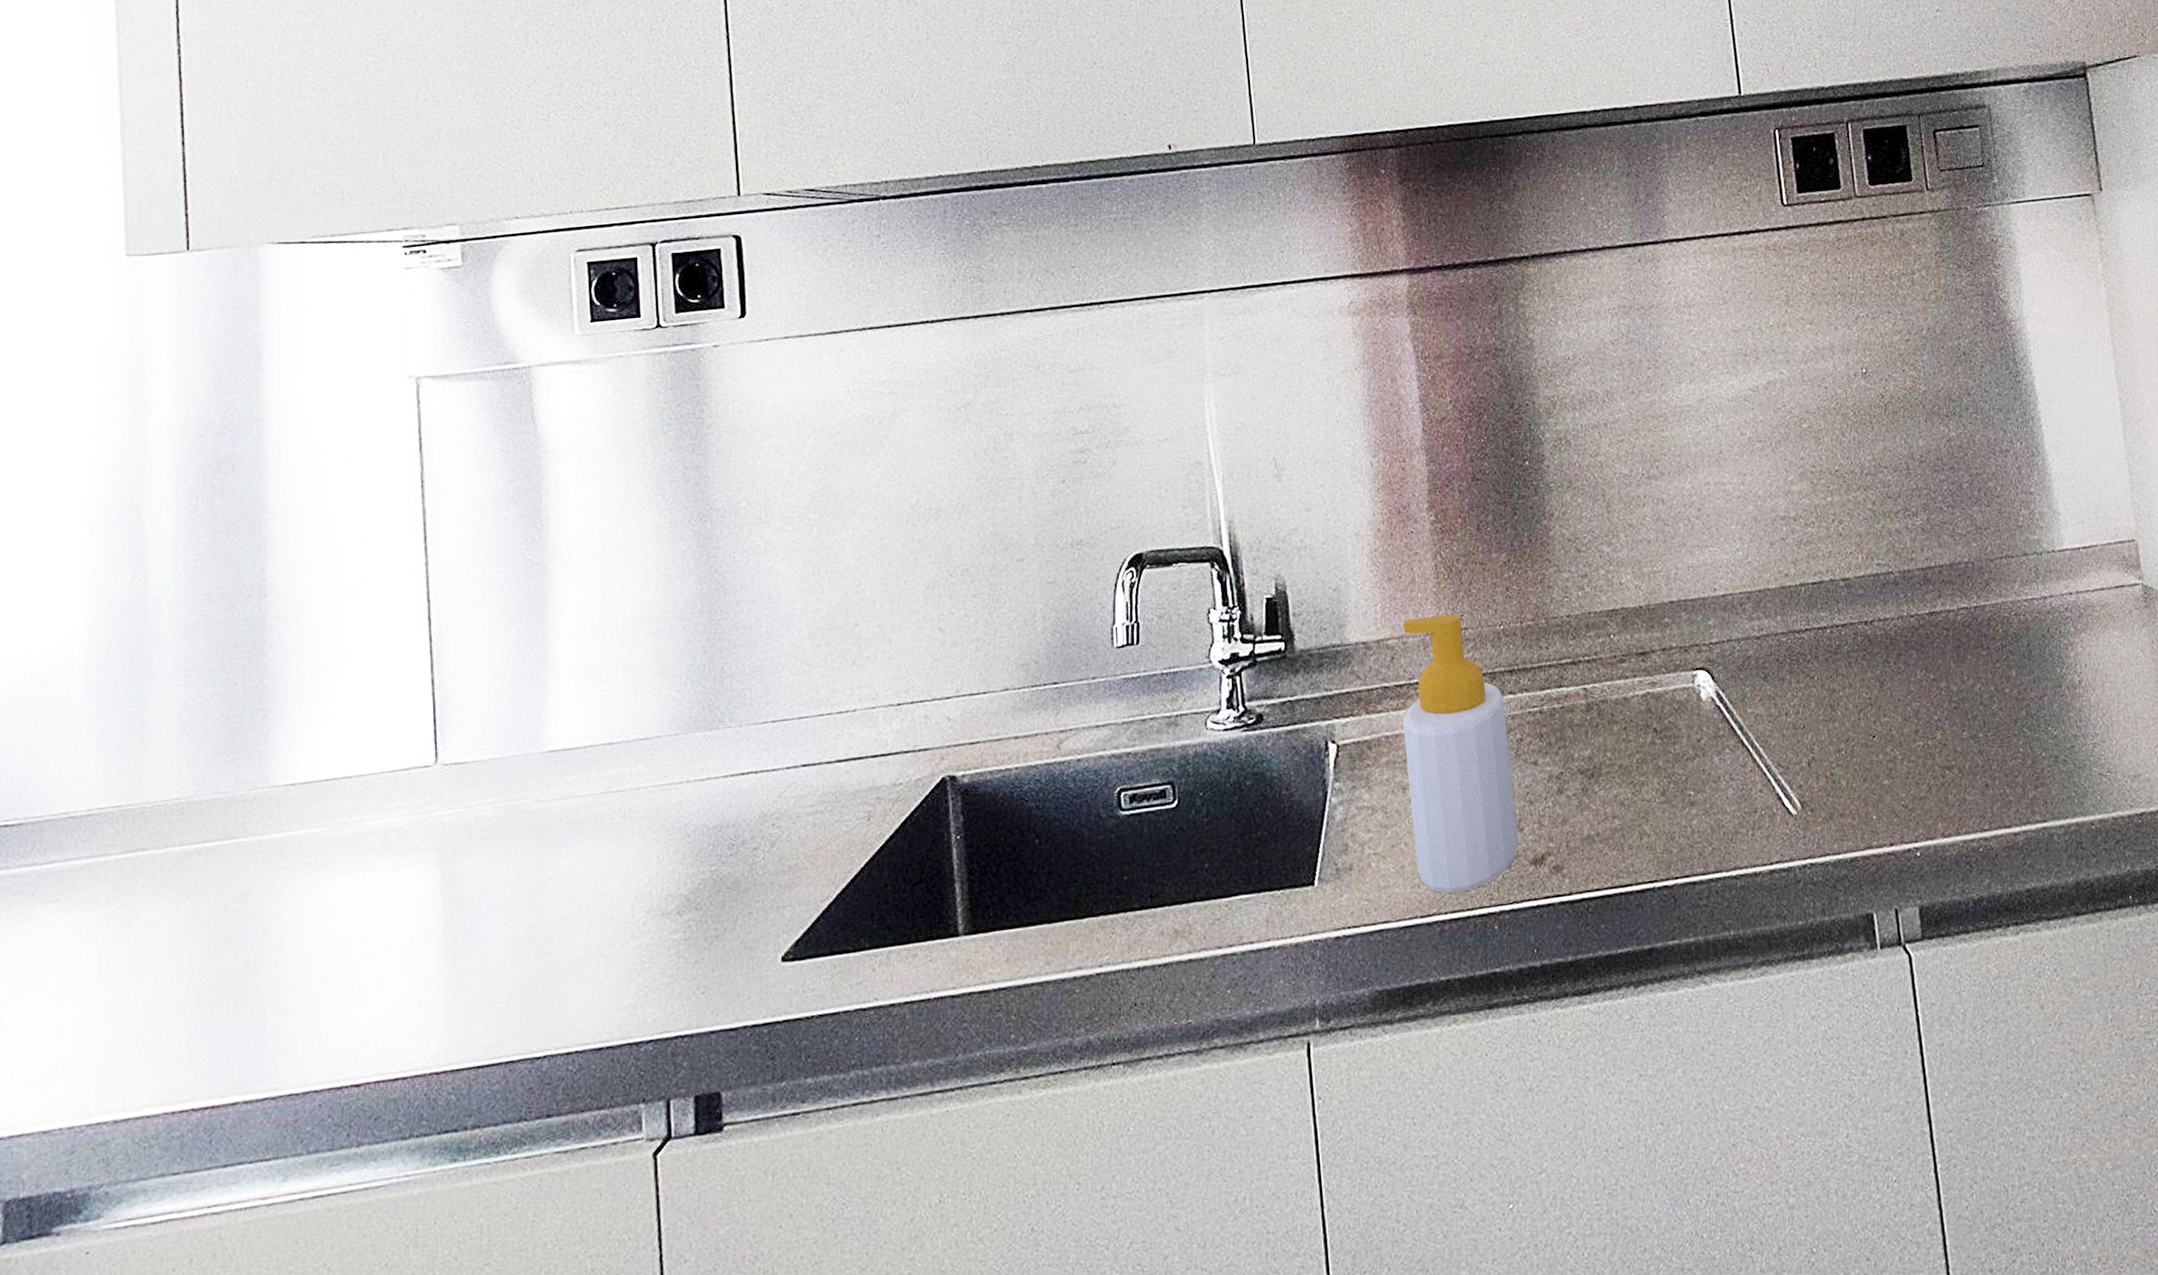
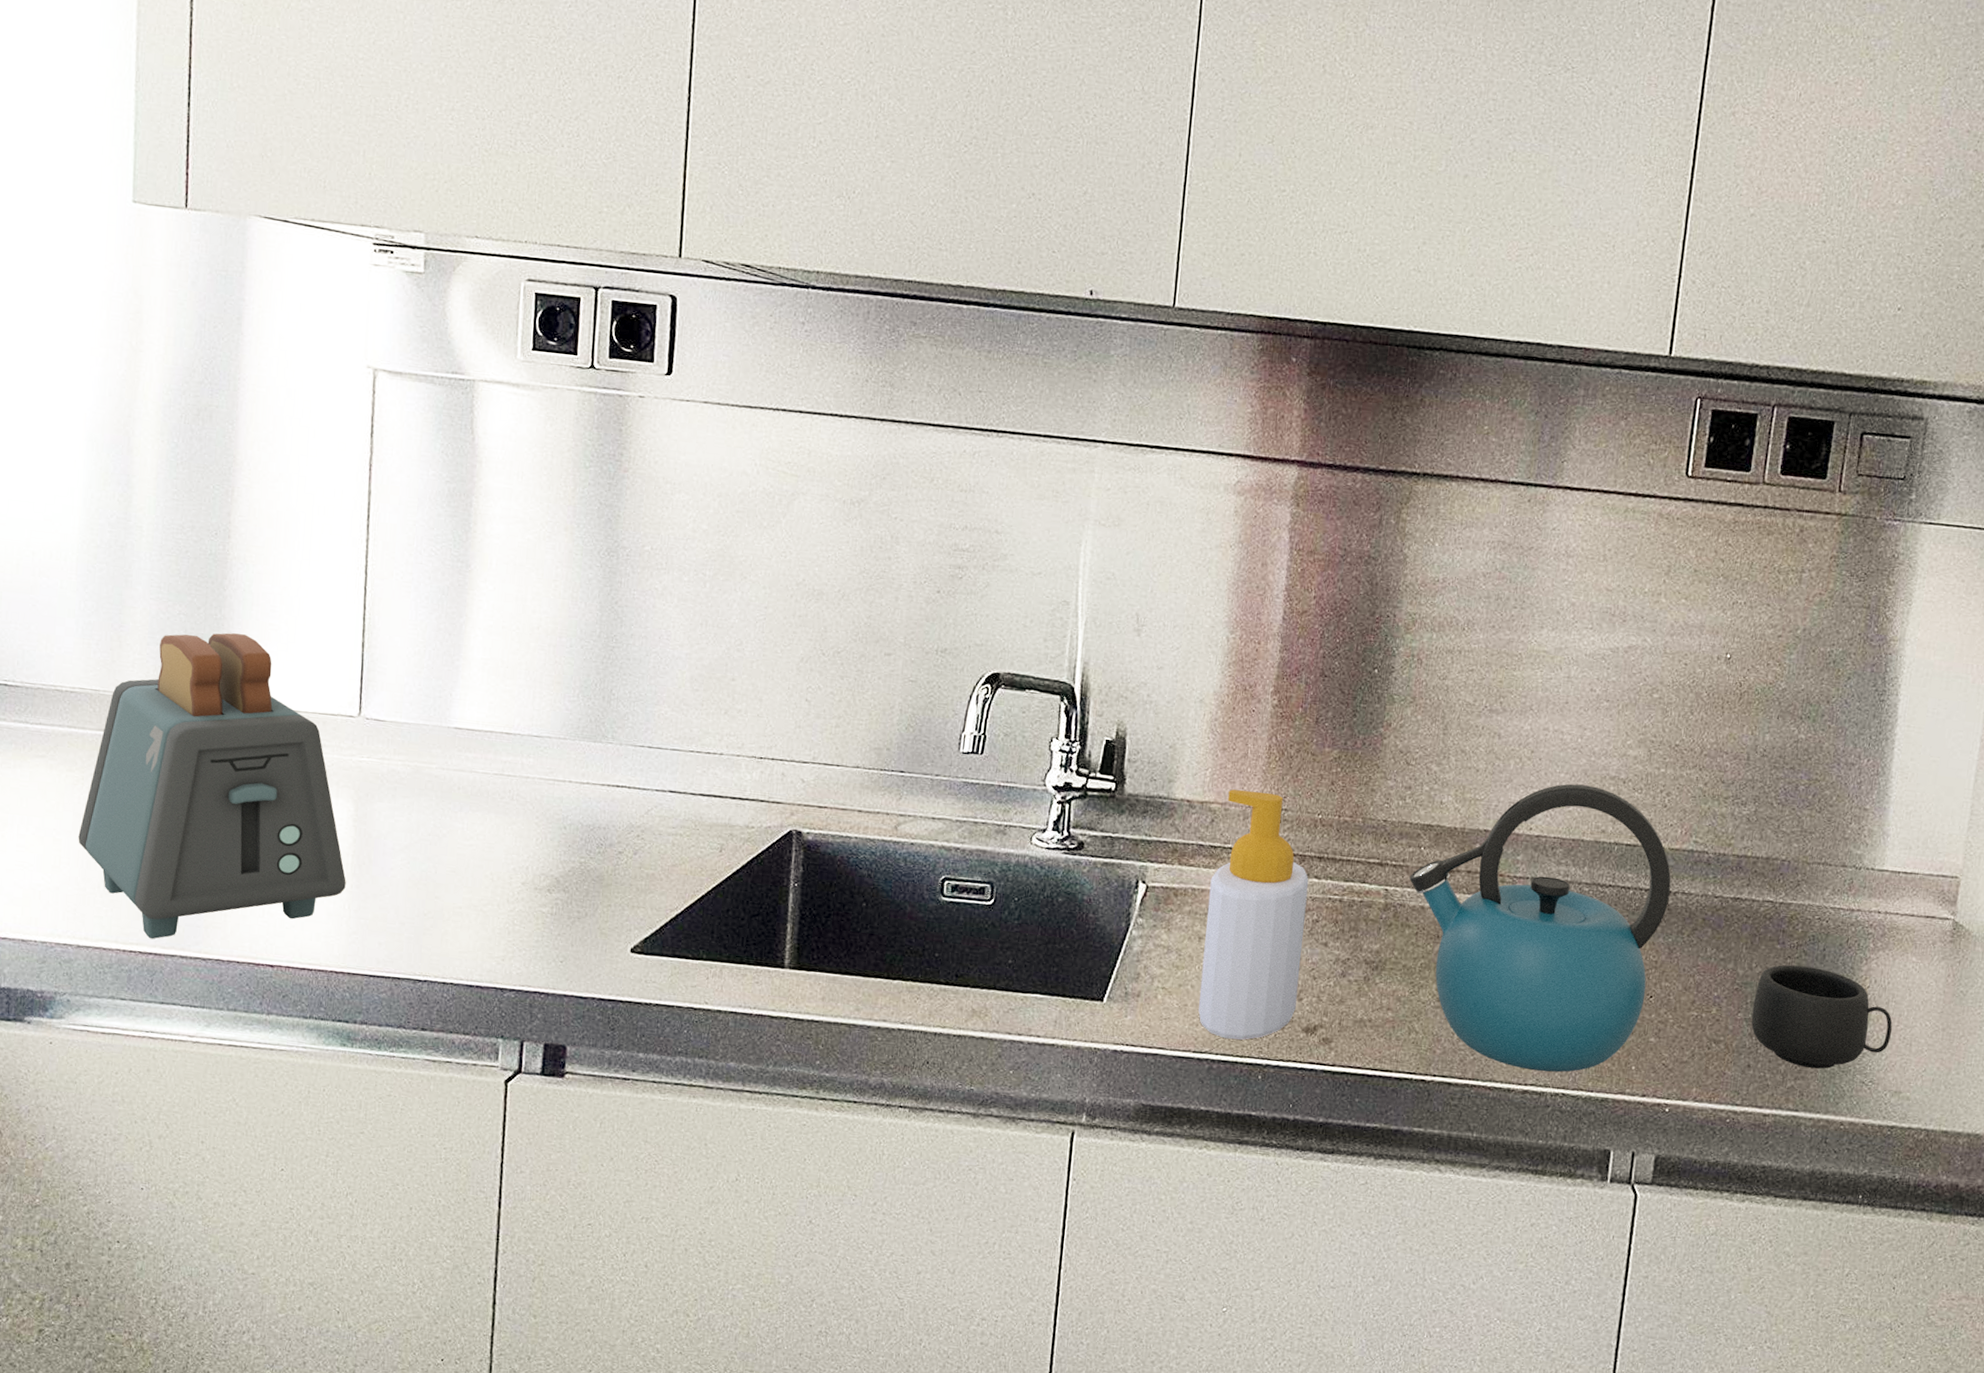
toaster: none [107,701,439,1090] -> present [78,632,346,939]
kettle: none [1605,531,1869,848] -> present [1409,783,1671,1073]
mug: none [1973,665,2116,773] -> present [1751,964,1893,1069]

